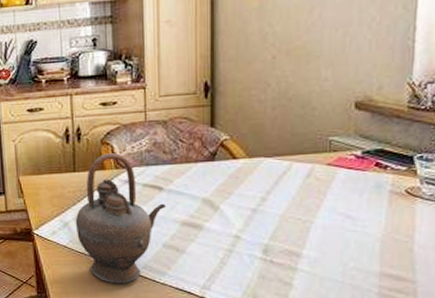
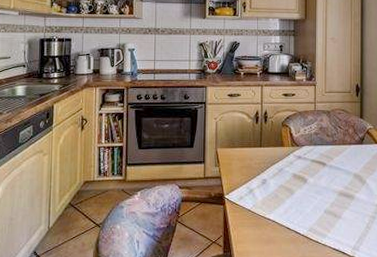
teapot: present [75,153,167,284] -> none [258,134,328,245]

